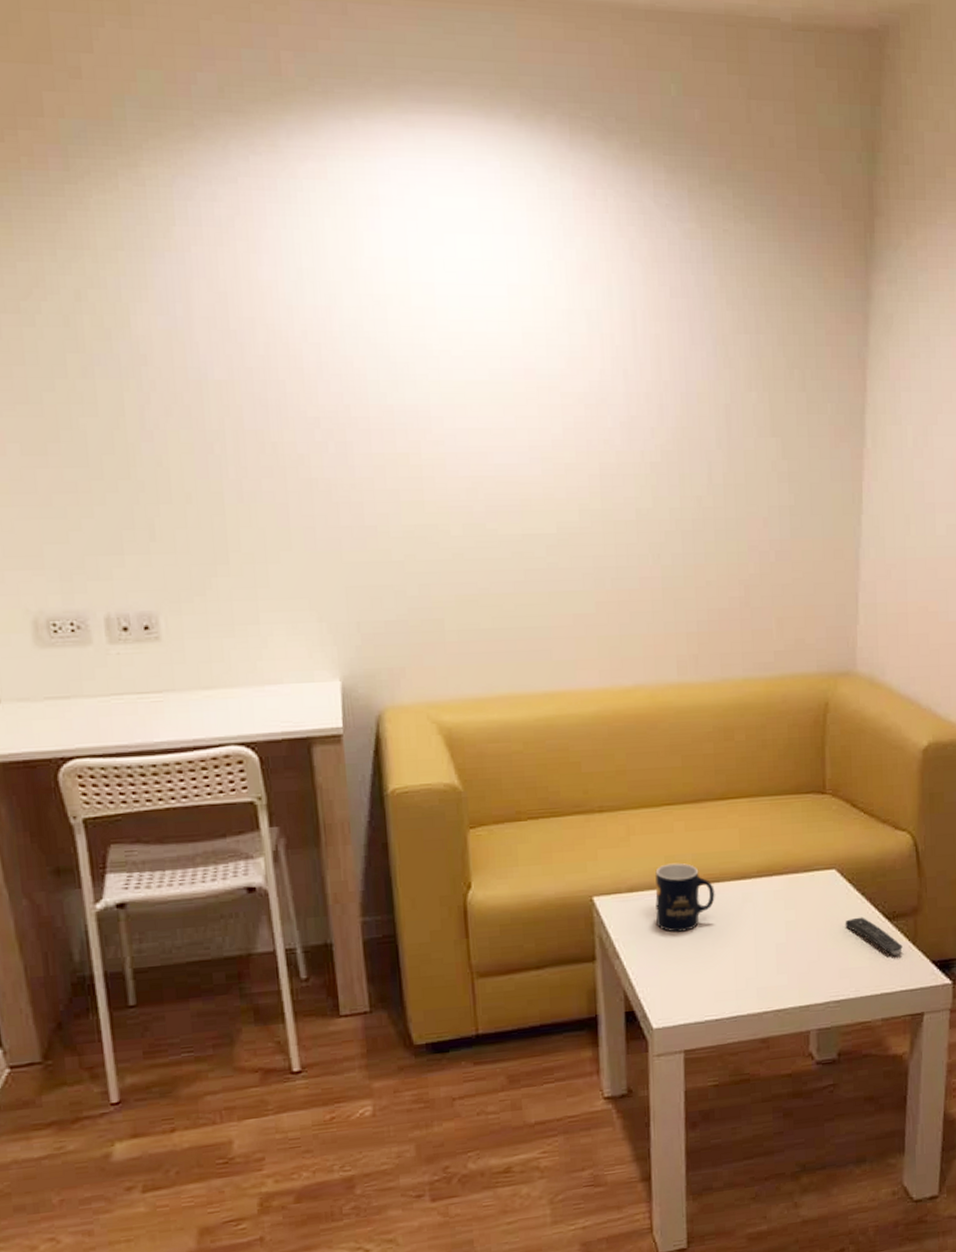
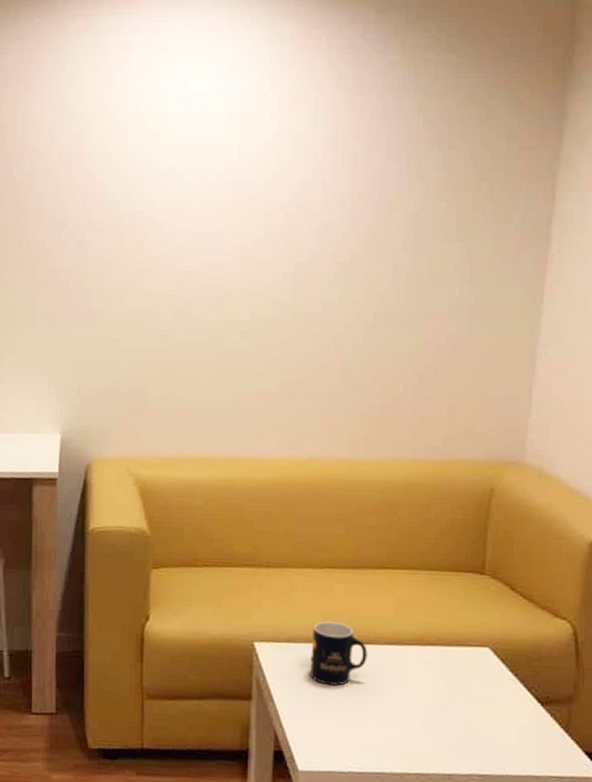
remote control: present [845,917,903,956] -> none [495,697,554,740]

